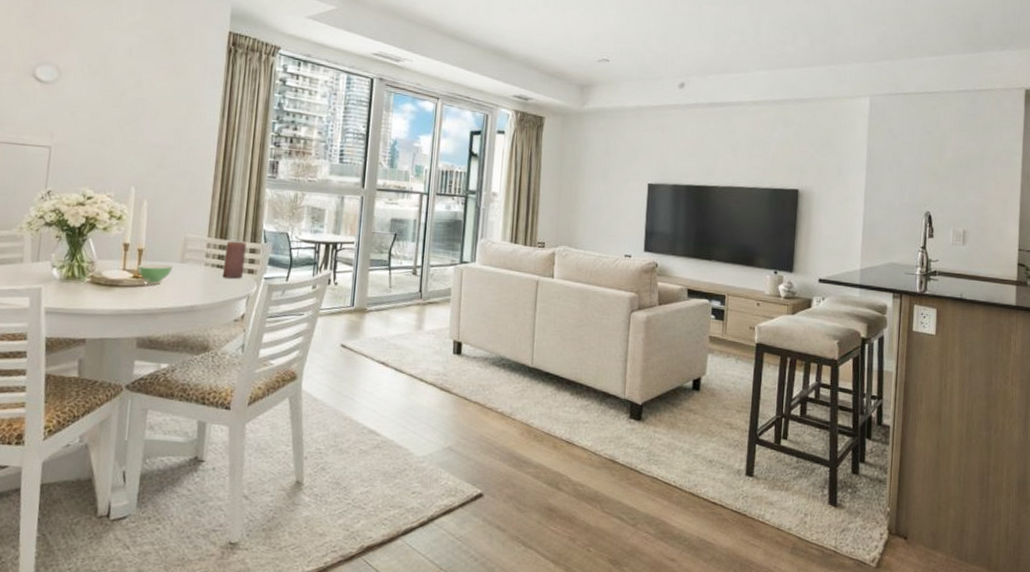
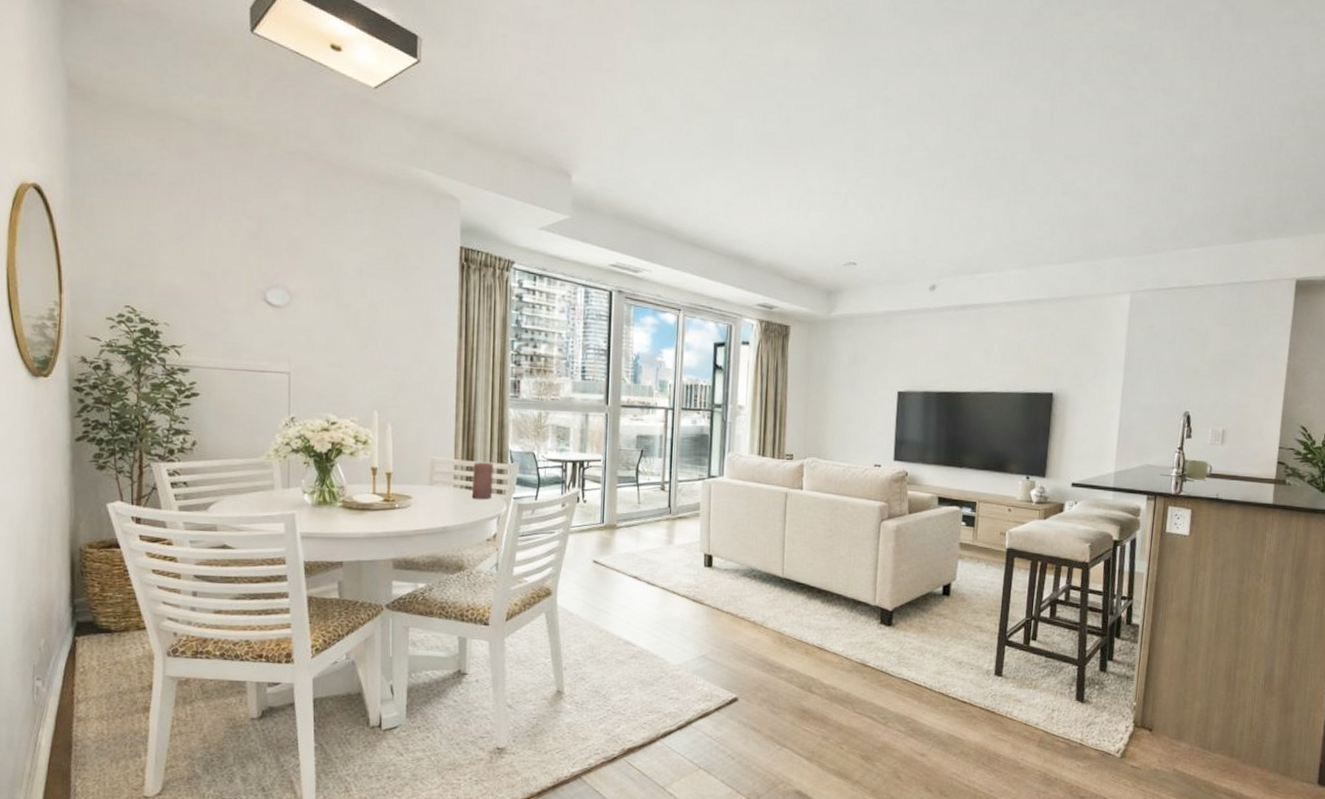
bowl: present [137,263,173,285] -> none [387,487,422,508]
mug: none [928,258,956,280] -> present [1185,459,1213,480]

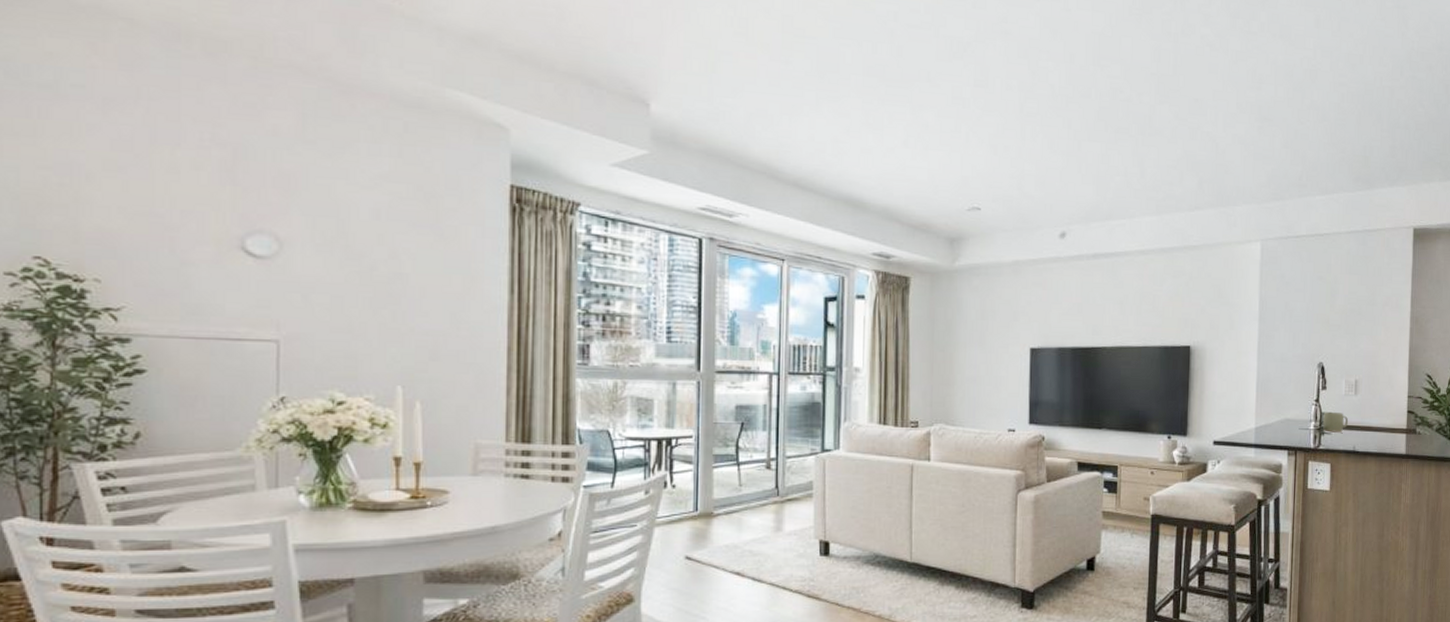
candle: present [471,462,493,501] -> none [528,444,557,491]

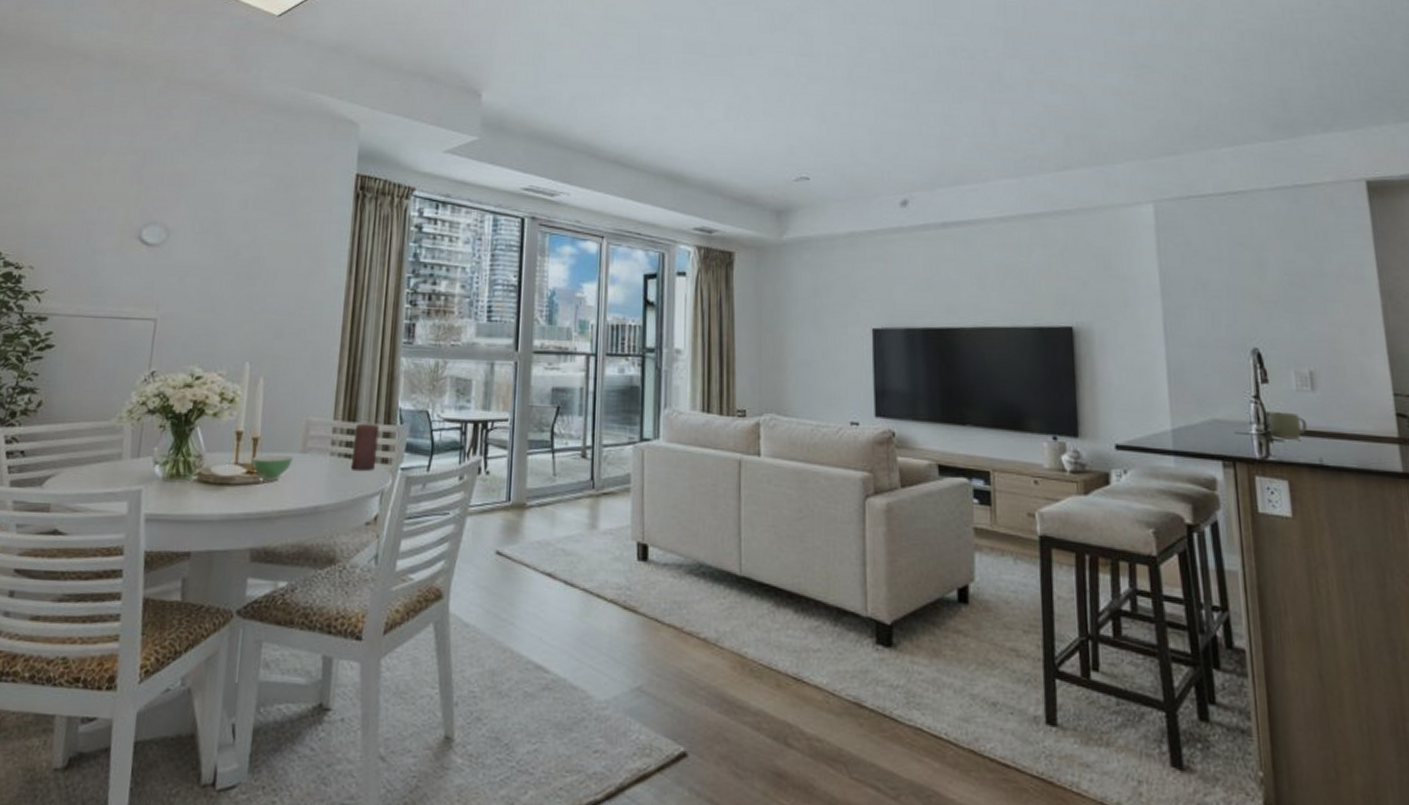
bowl: none [415,479,463,506] -> present [251,455,293,482]
candle: none [528,444,557,491] -> present [350,423,379,472]

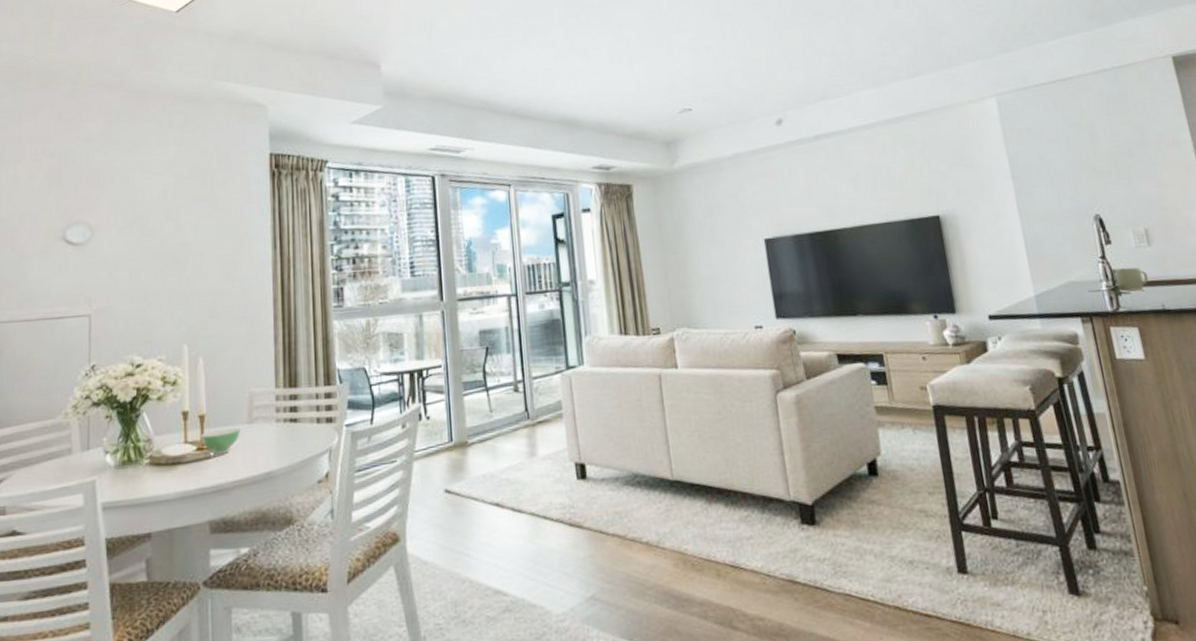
candle: present [350,423,379,472] -> none [297,386,321,434]

